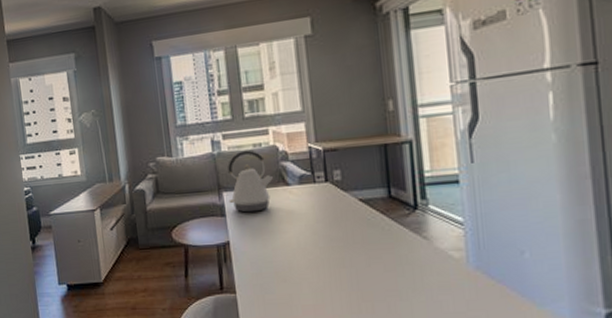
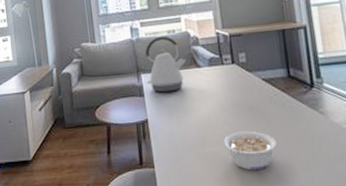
legume: none [312,255,373,299] -> present [222,130,277,171]

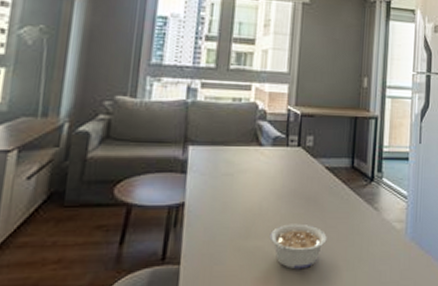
kettle: present [145,36,187,93] -> none [193,103,248,171]

